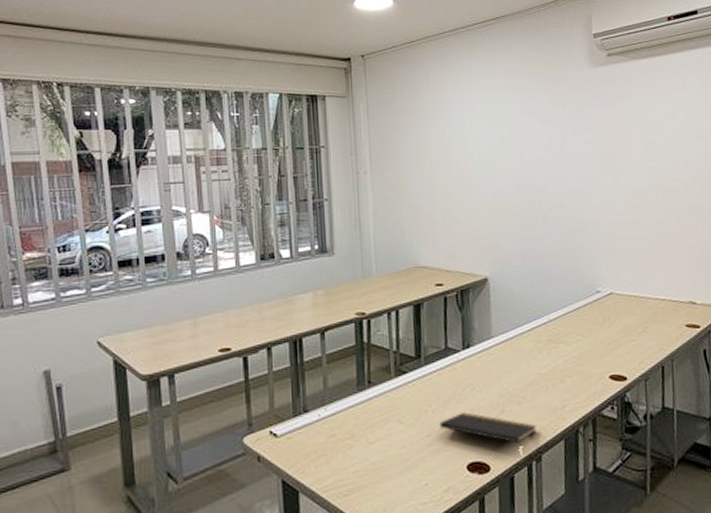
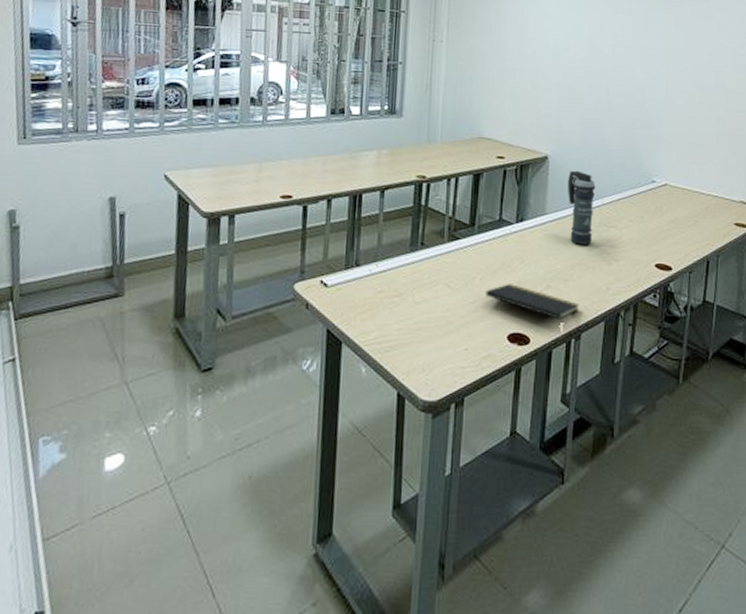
smoke grenade: none [510,289,542,365] -> present [568,170,596,245]

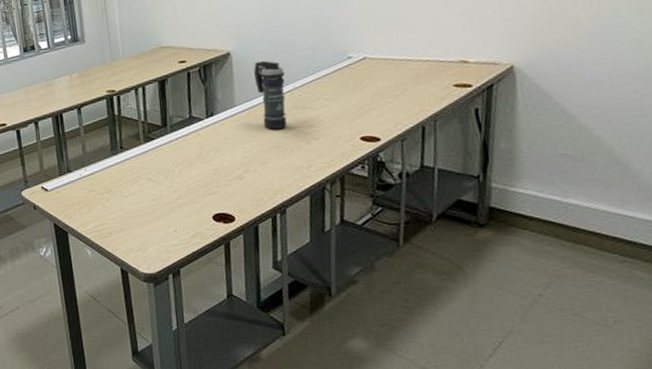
notepad: present [485,284,580,323] -> none [186,172,282,201]

